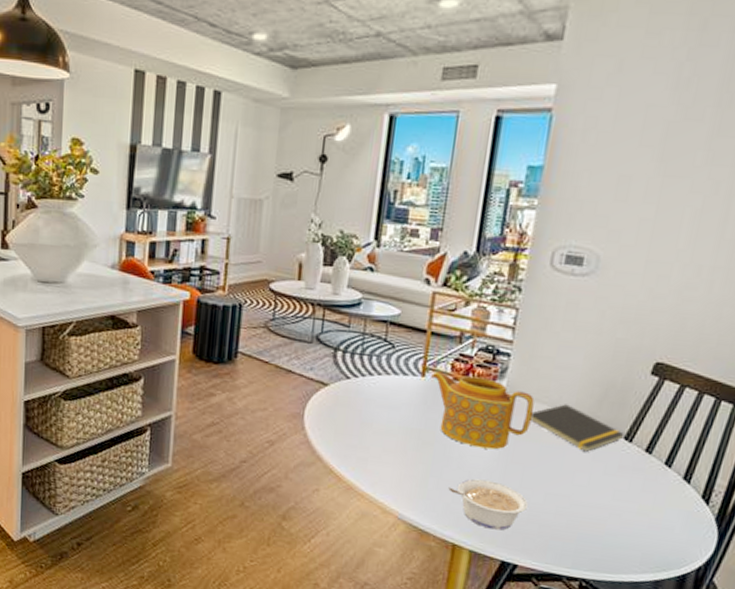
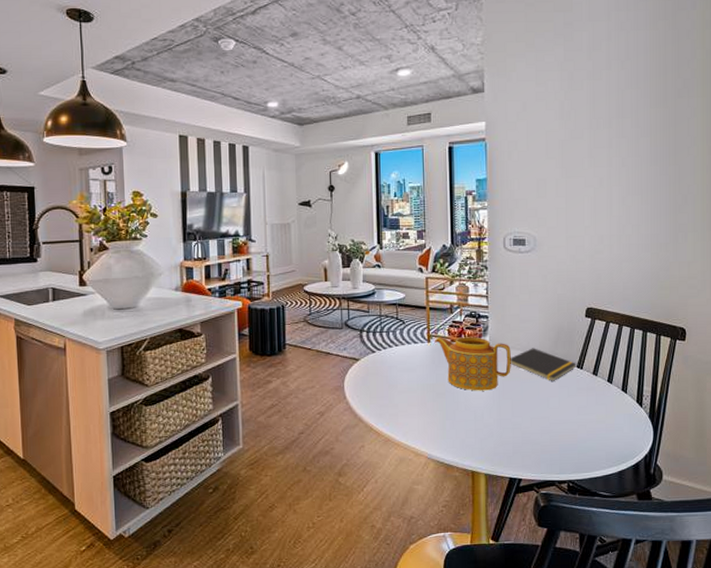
legume: present [448,478,528,531] -> none [461,415,520,454]

